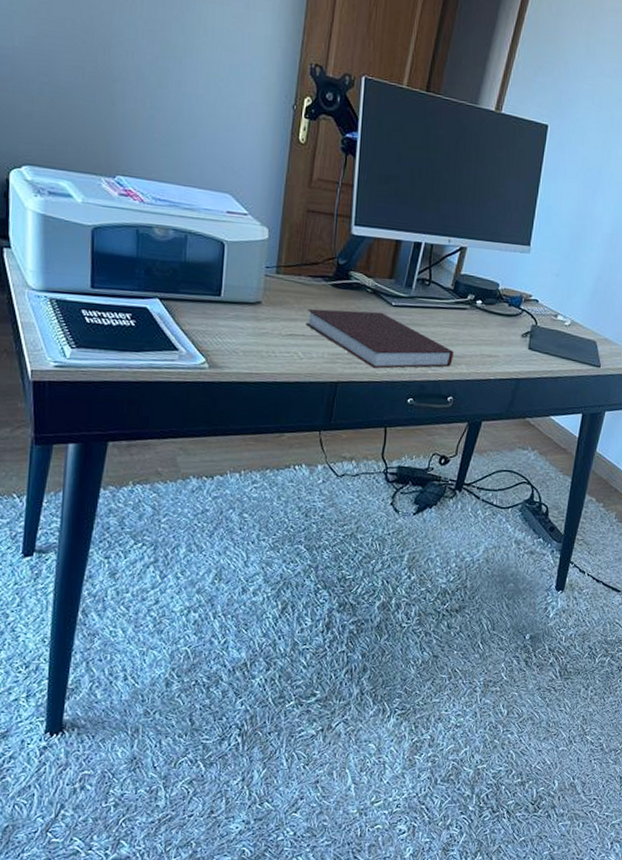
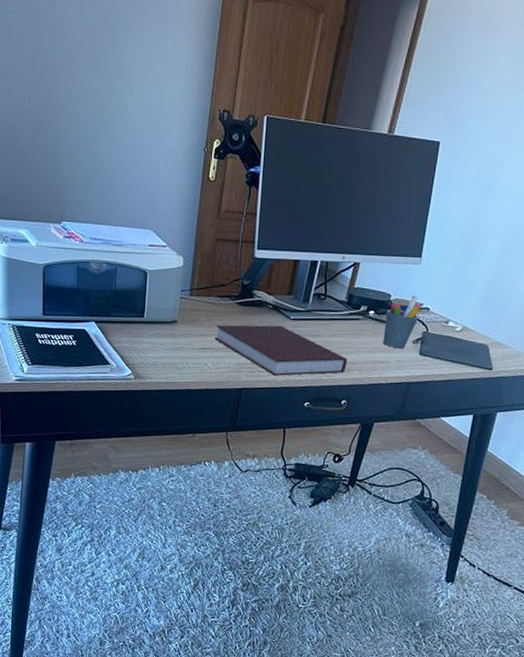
pen holder: none [491,285,530,343] -> present [383,294,422,349]

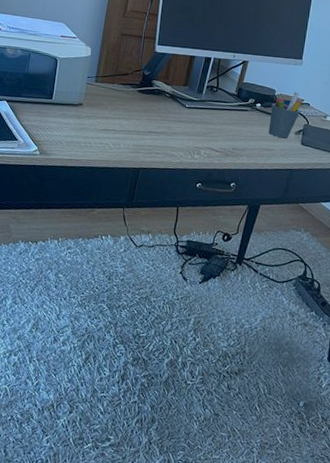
notebook: present [214,325,347,376] -> none [116,109,236,158]

